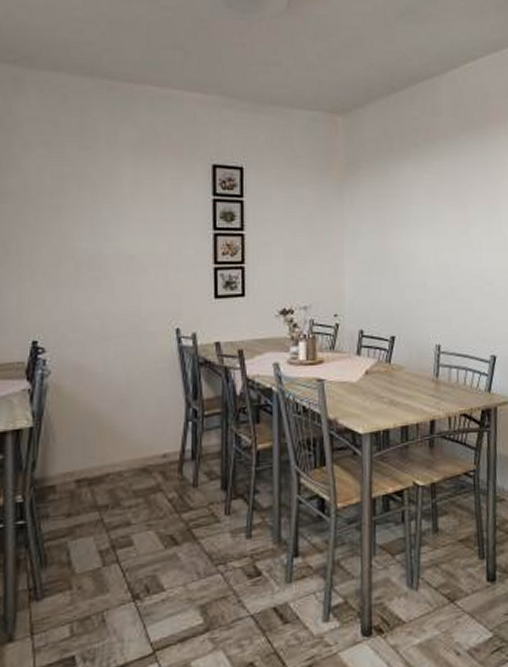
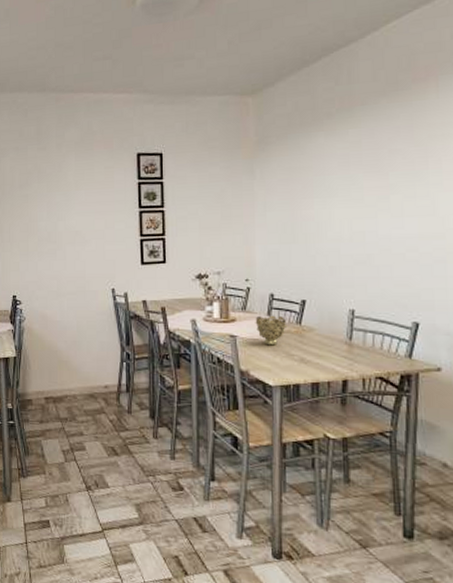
decorative bowl: none [344,354,377,389] -> present [255,315,288,346]

